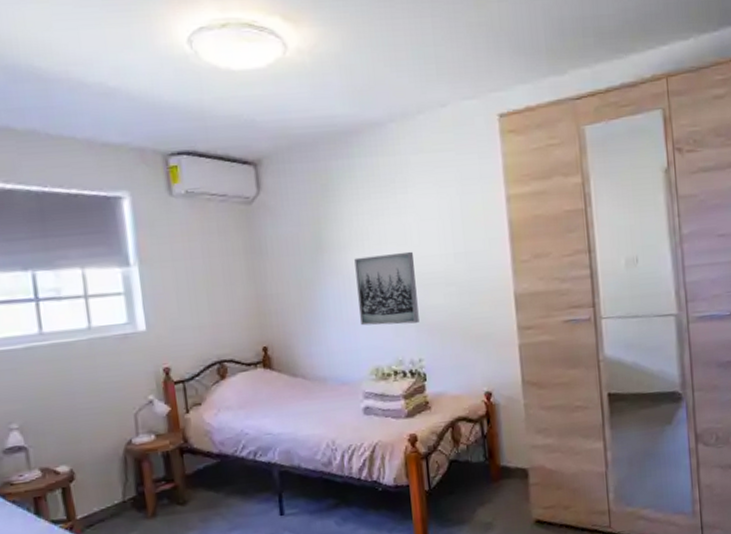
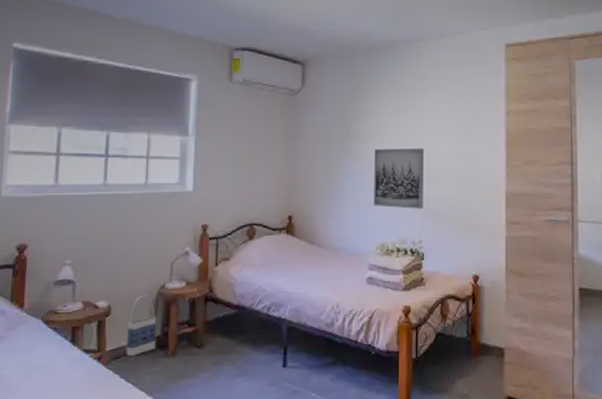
bag: none [96,453,133,522] -> present [126,295,157,356]

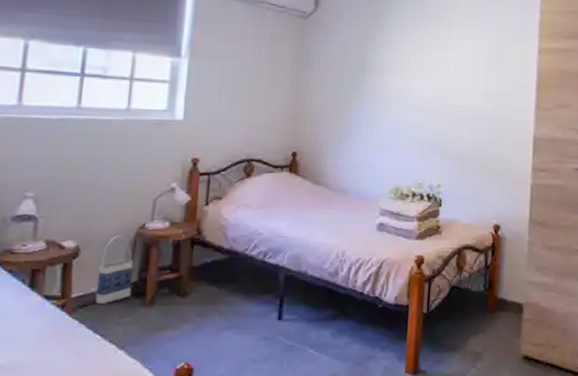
wall art: present [374,148,424,209] -> none [389,82,447,151]

